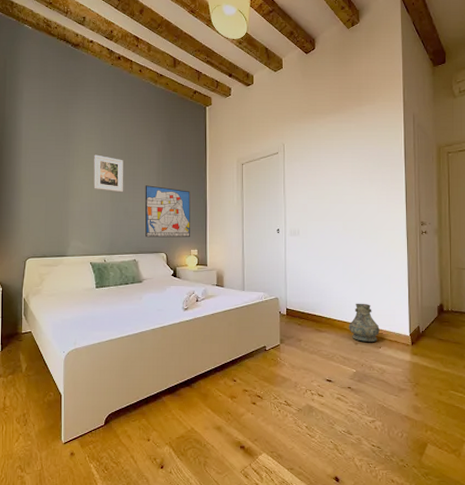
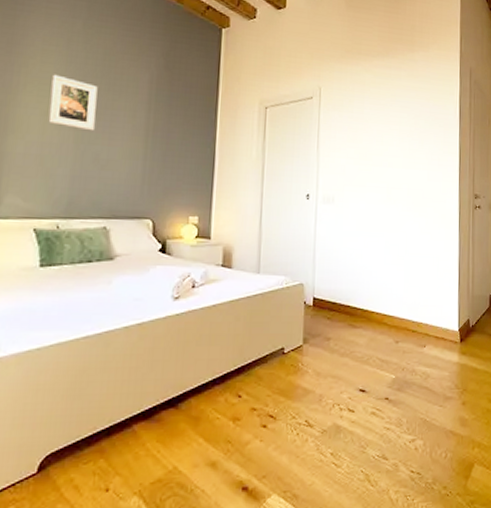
wall art: present [144,185,191,238] -> none [123,124,193,200]
vase: present [349,303,380,342] -> none [389,291,425,339]

